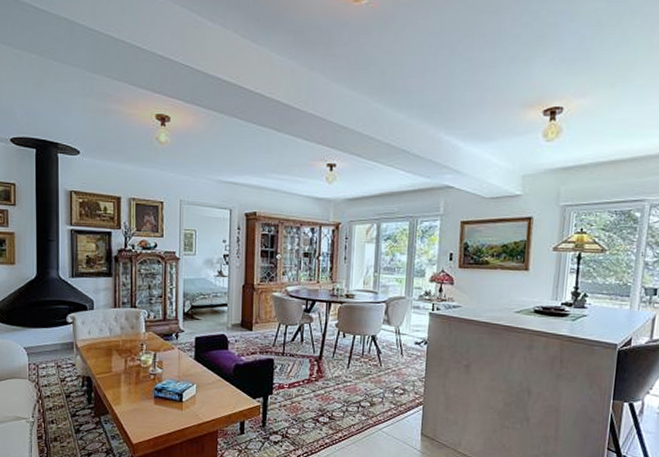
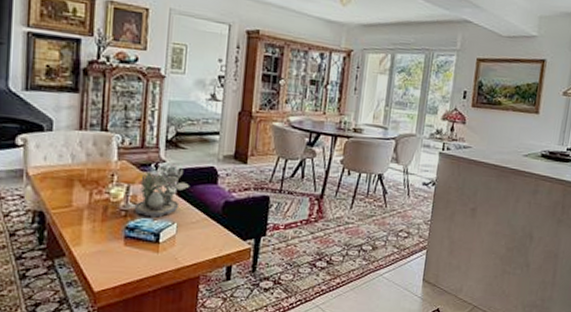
succulent plant: none [162,333,204,380] -> present [135,164,189,218]

